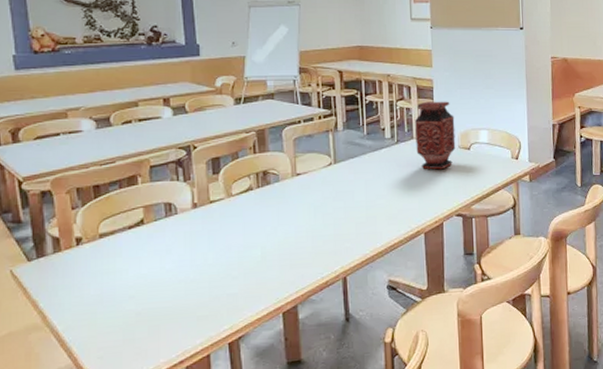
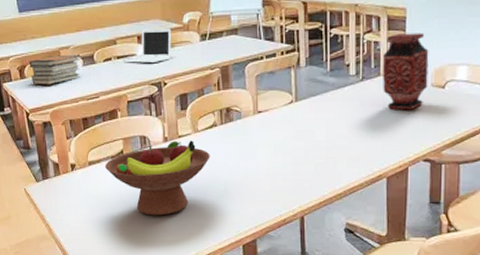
book stack: none [25,116,92,150] -> present [29,54,80,85]
fruit bowl: none [121,205,246,290] -> present [105,140,210,216]
laptop: none [147,91,202,126] -> present [124,28,171,63]

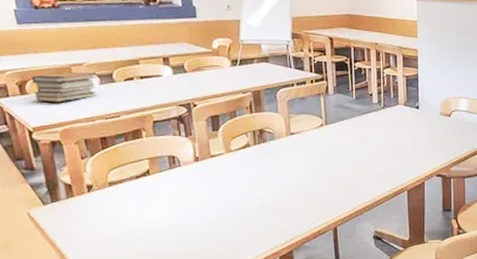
fruit bowl: present [105,140,210,216] -> none [129,160,244,234]
laptop: present [124,28,171,63] -> none [148,51,201,84]
vase: present [383,32,429,110] -> none [401,70,437,134]

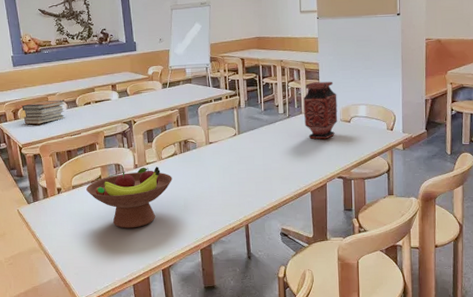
fruit bowl: none [129,160,244,234] -> present [86,166,172,228]
vase: none [401,70,437,134] -> present [304,81,338,139]

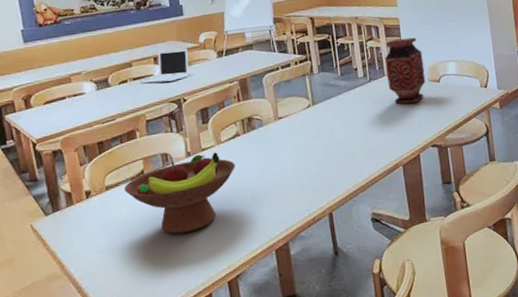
book stack: present [21,100,65,125] -> none [35,80,94,113]
laptop: none [101,78,139,106] -> present [140,48,189,84]

